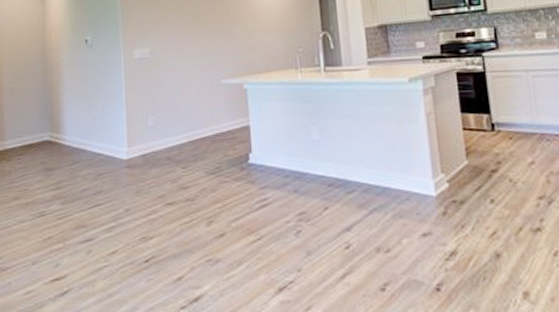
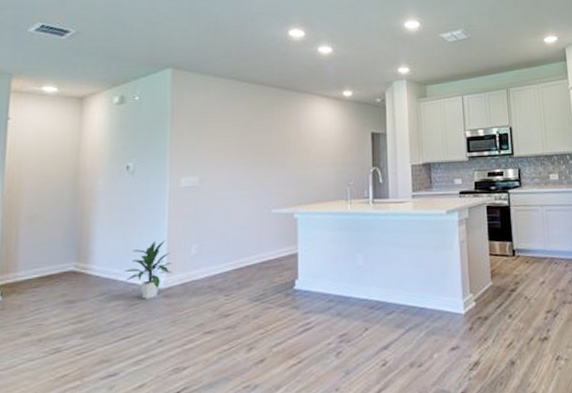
indoor plant: none [90,111,133,169] -> present [123,239,173,299]

